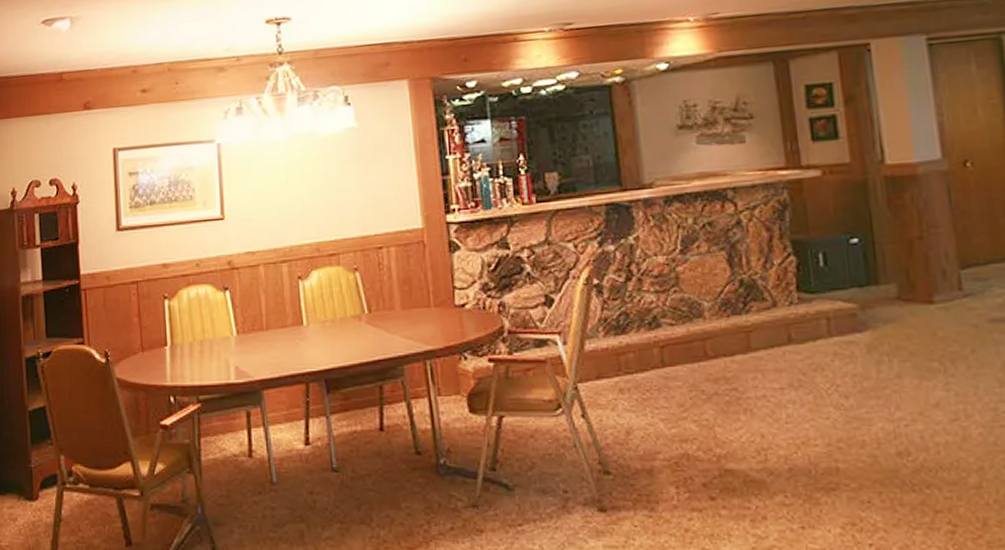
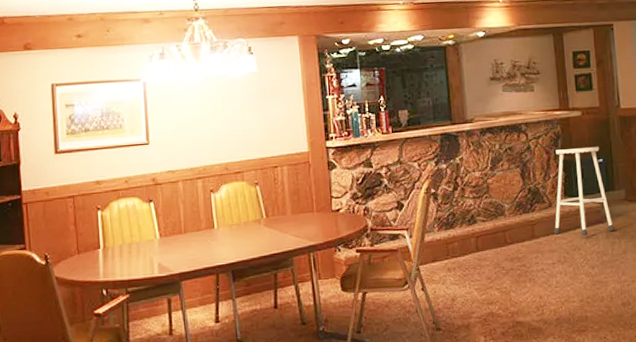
stool: none [780,219,882,350] -> present [553,146,615,236]

